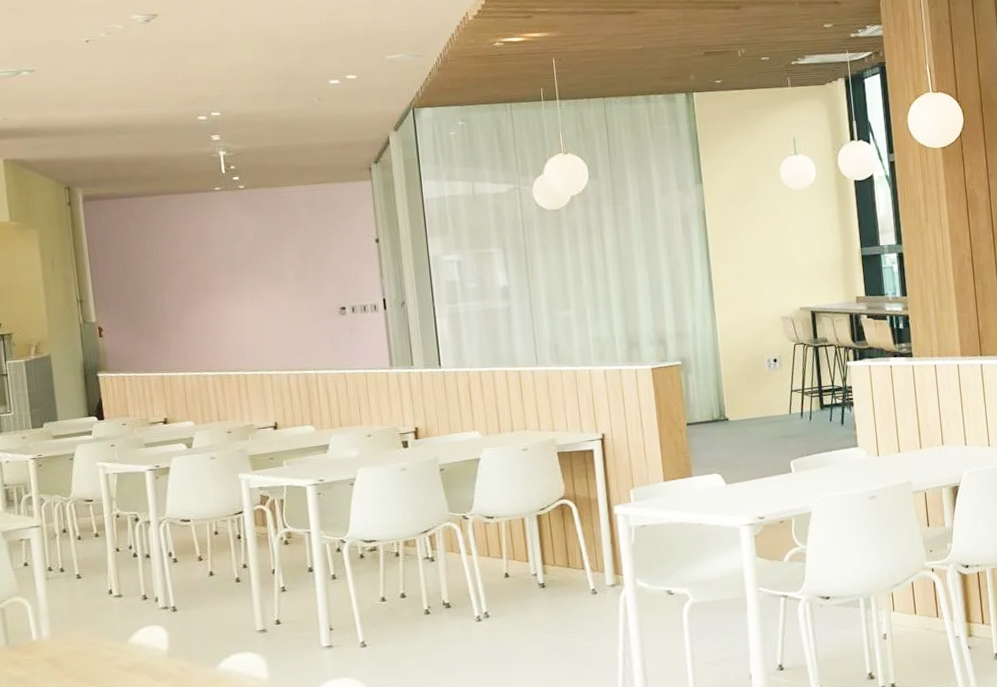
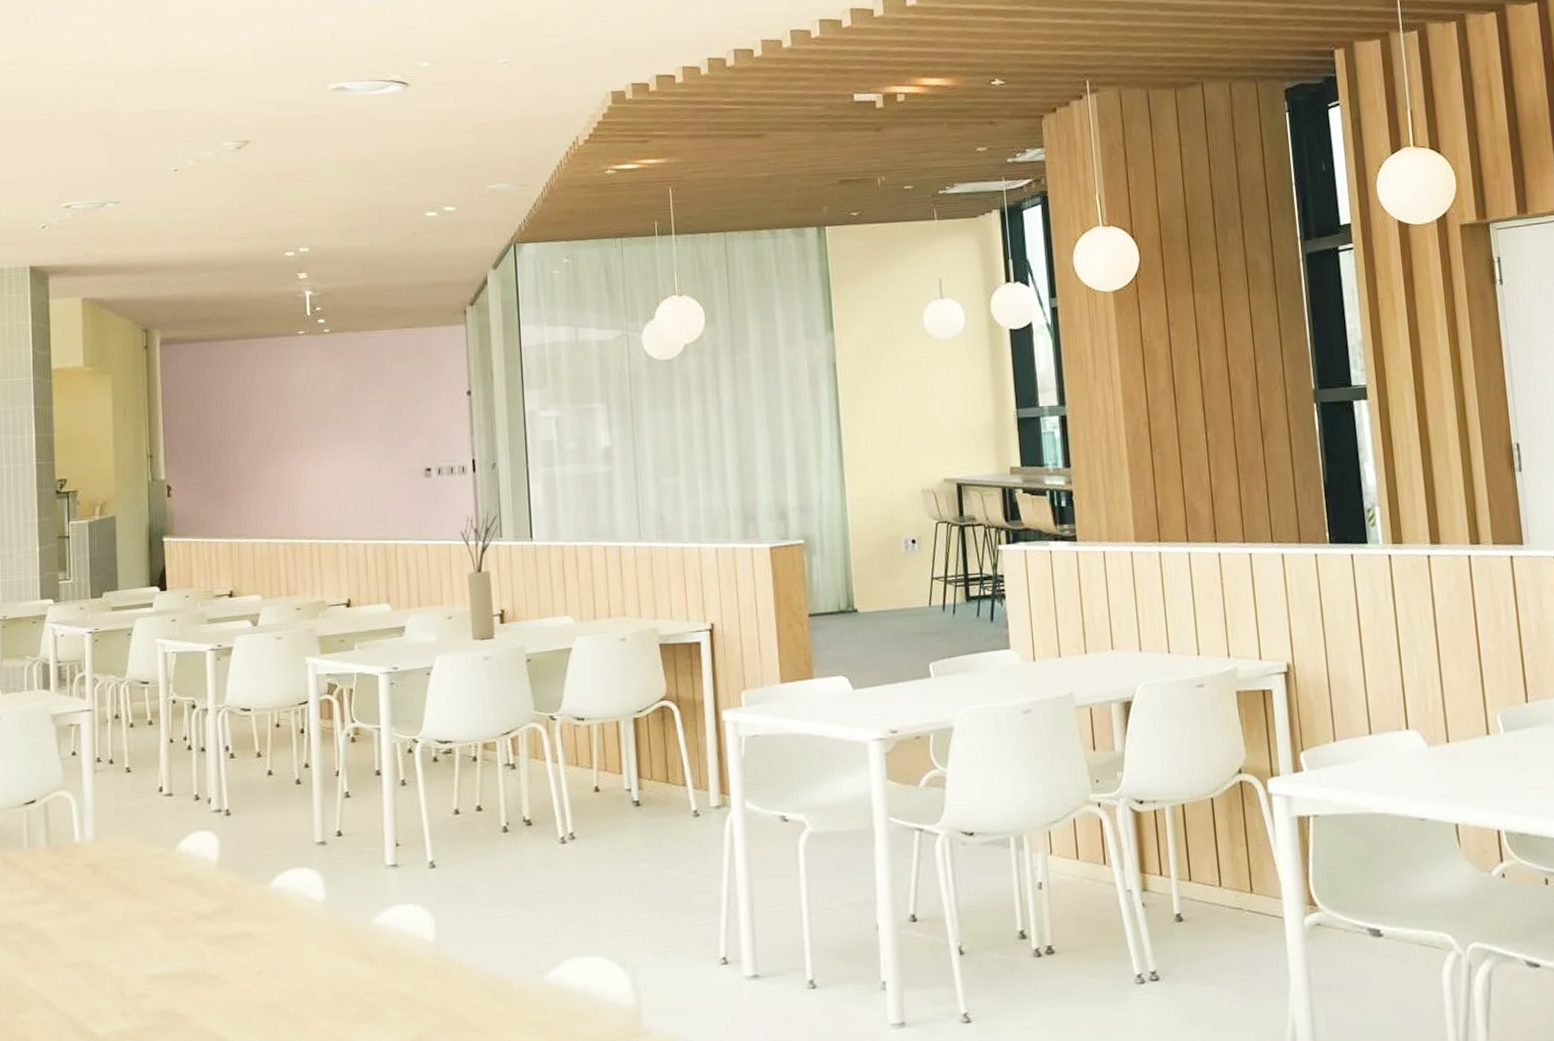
vase: none [375,342,411,455] -> present [460,510,499,641]

